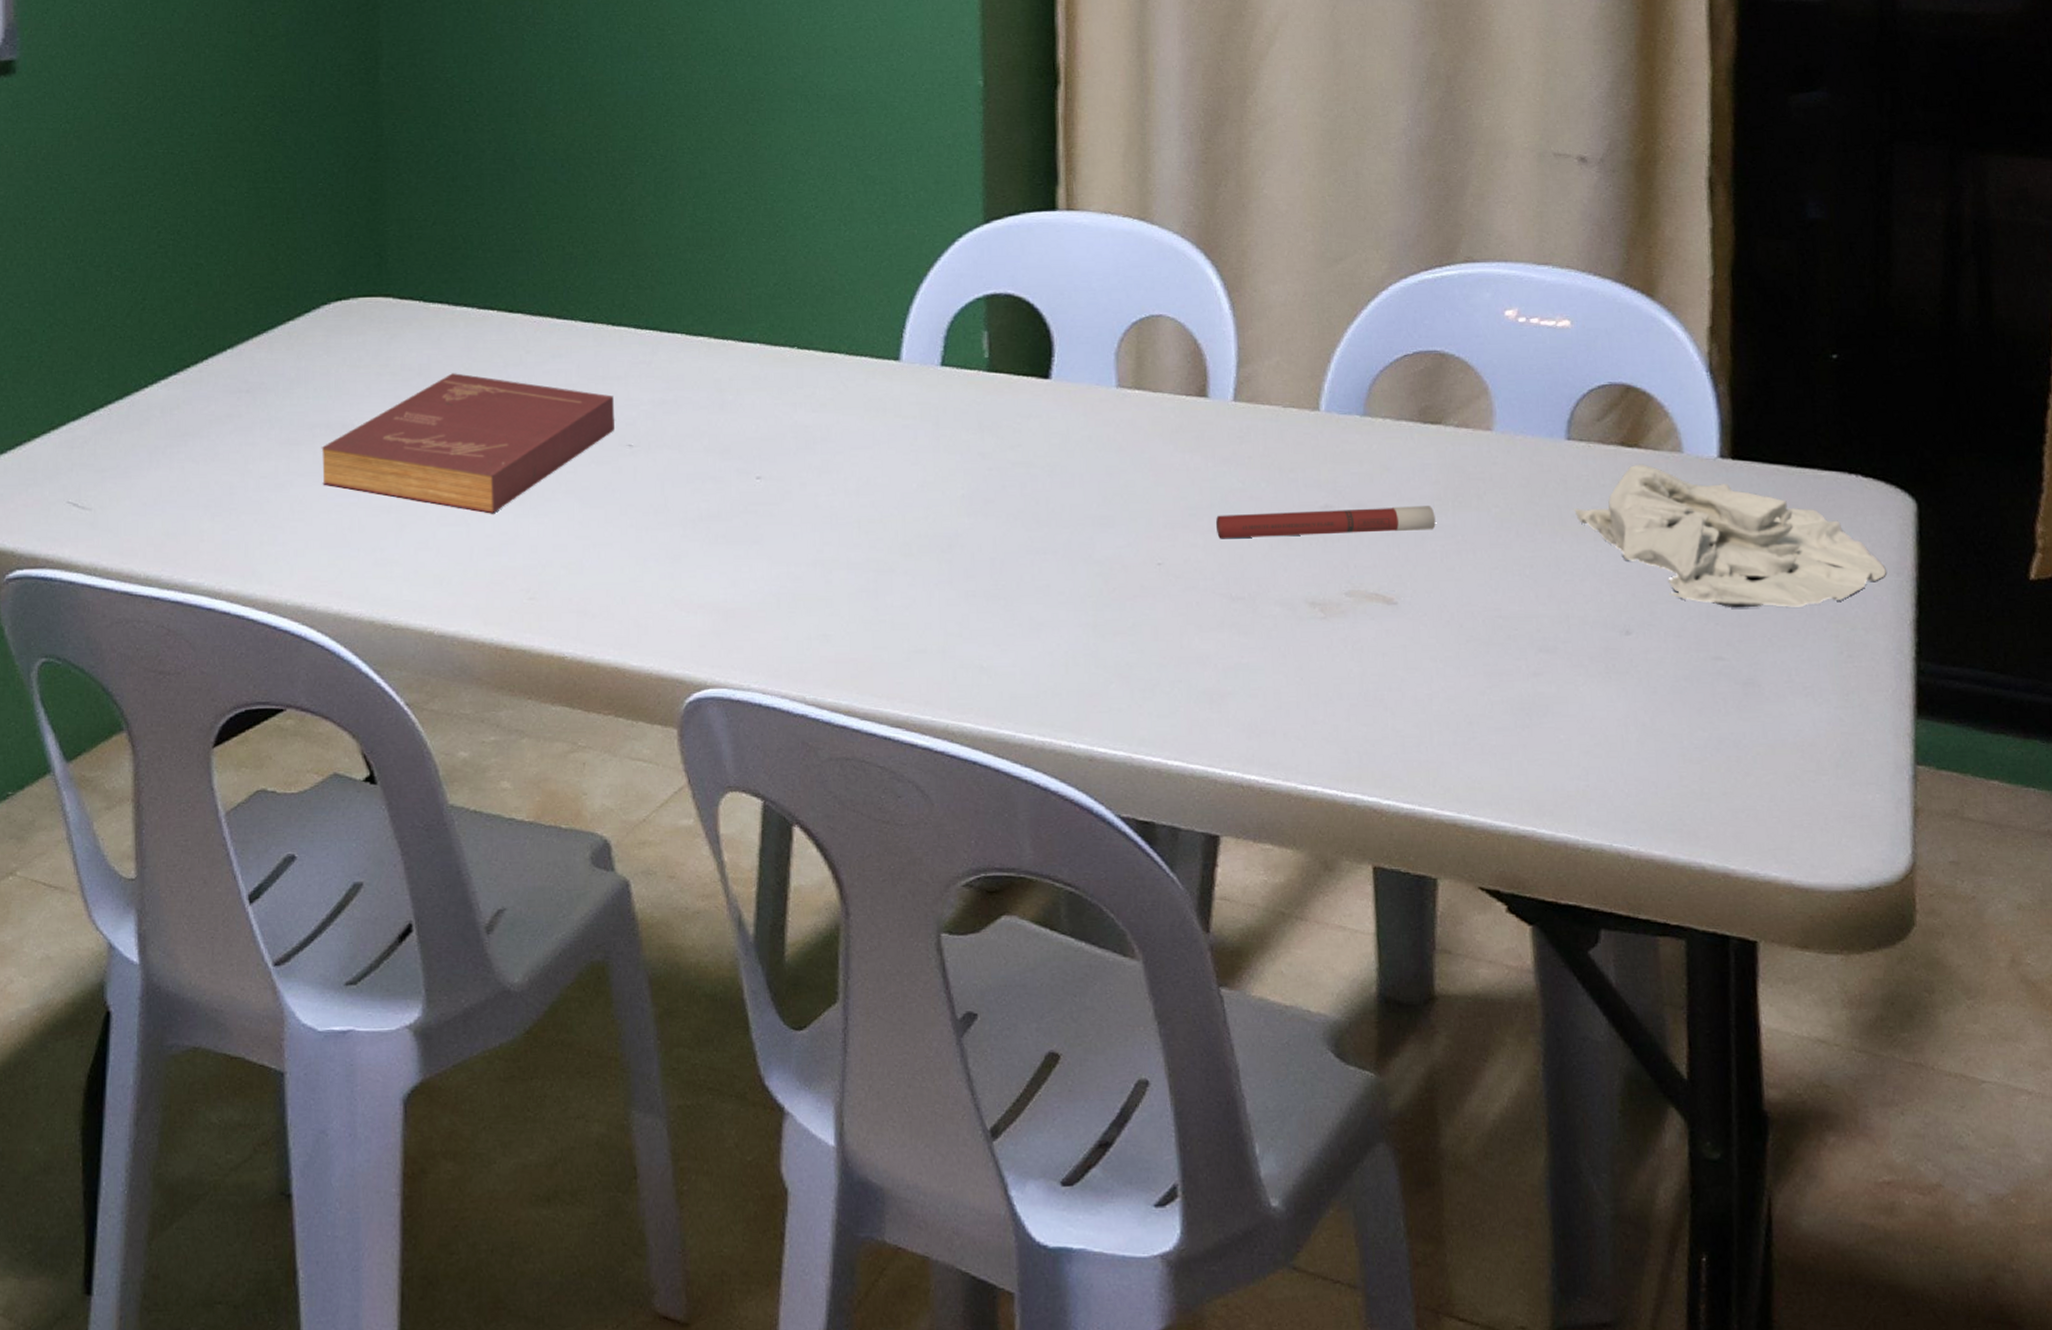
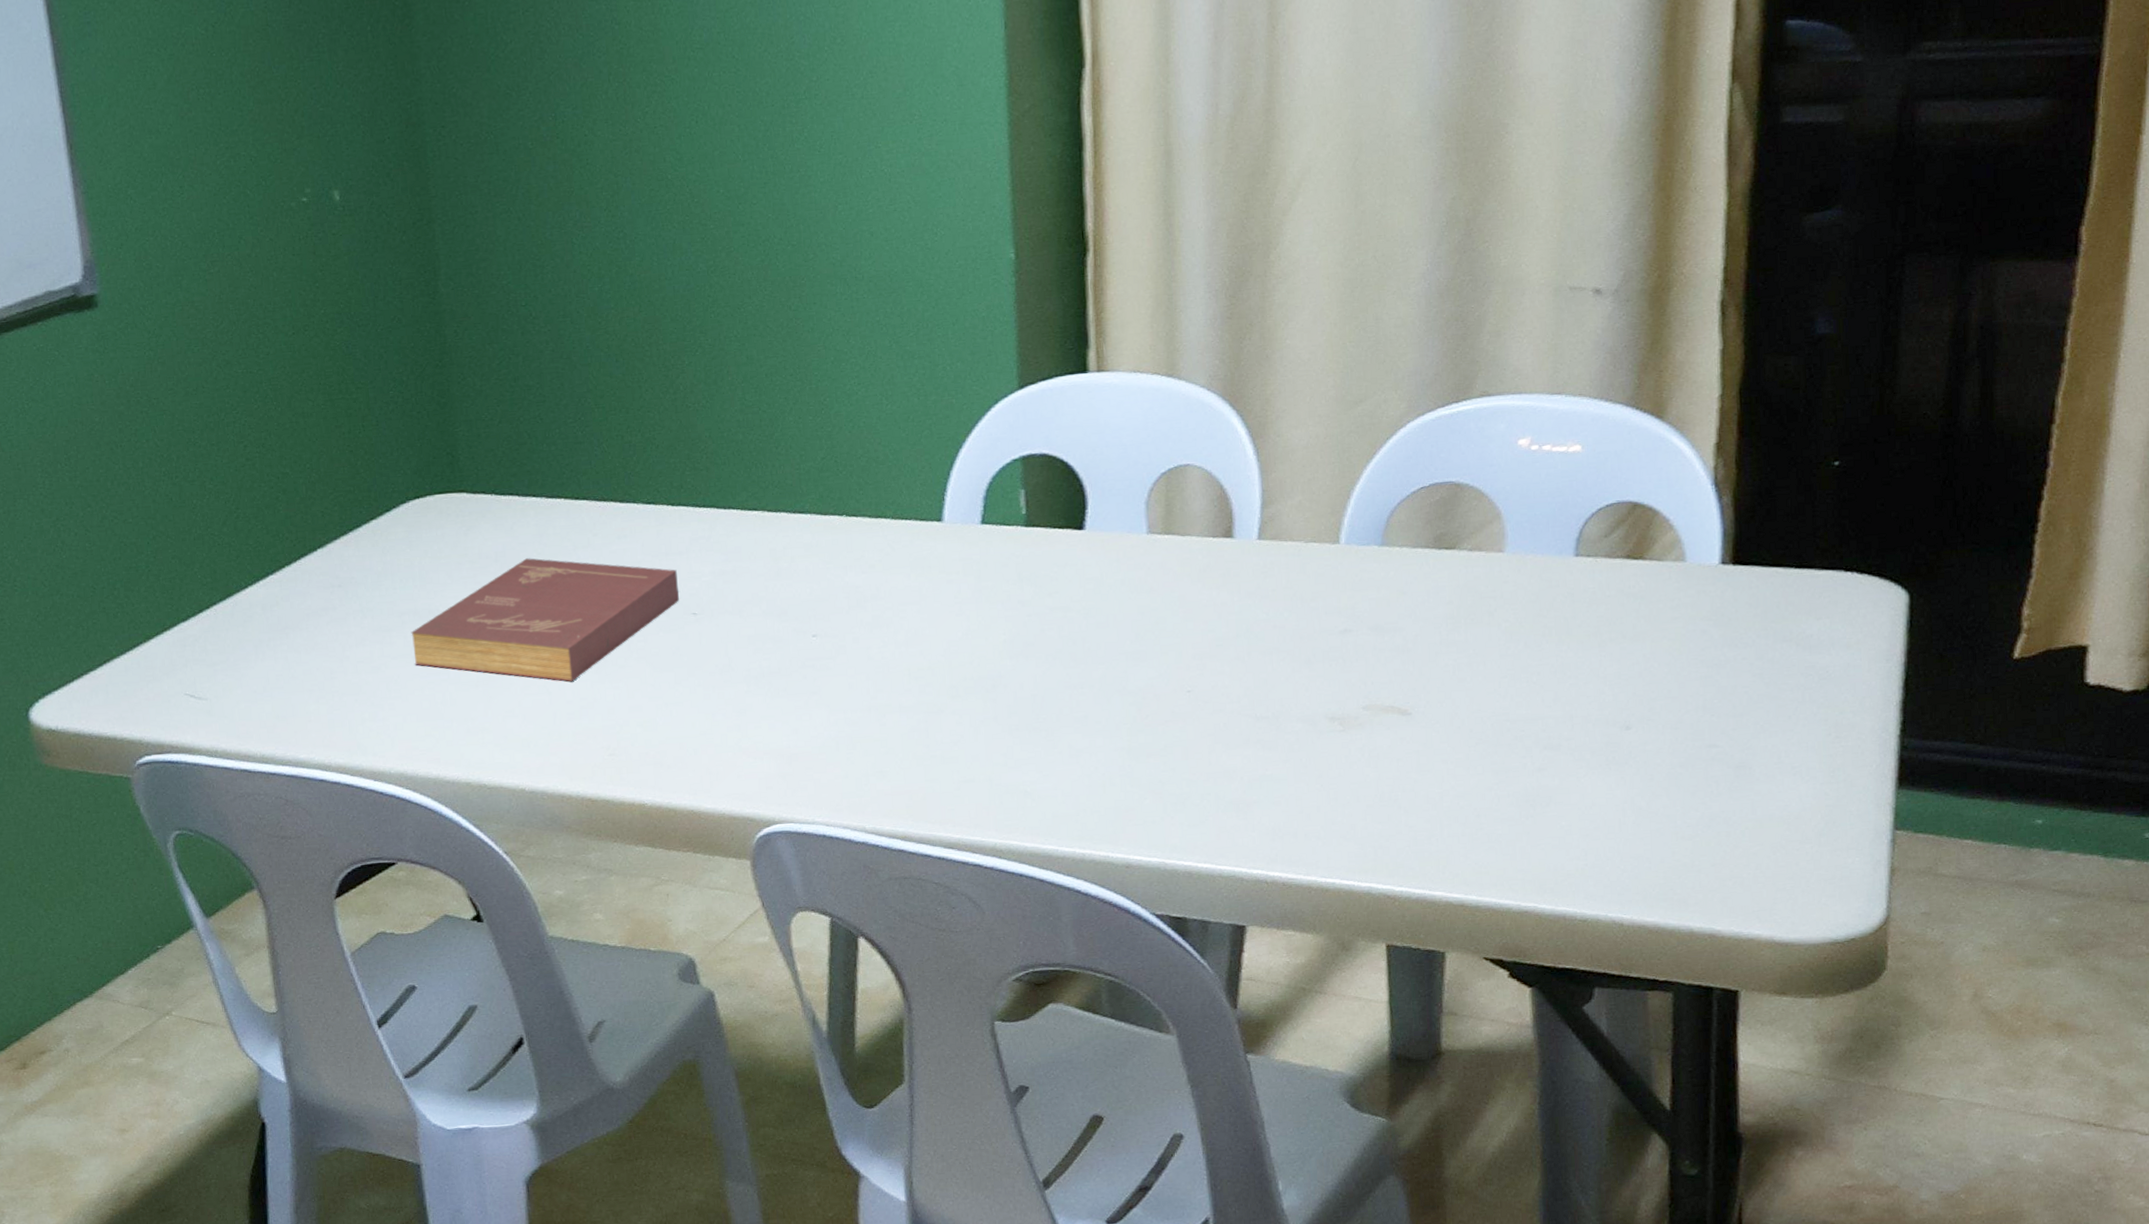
marker pen: present [1215,506,1436,539] -> none [1241,624,1449,666]
tissue: present [1573,464,1886,608] -> none [1579,574,1876,700]

